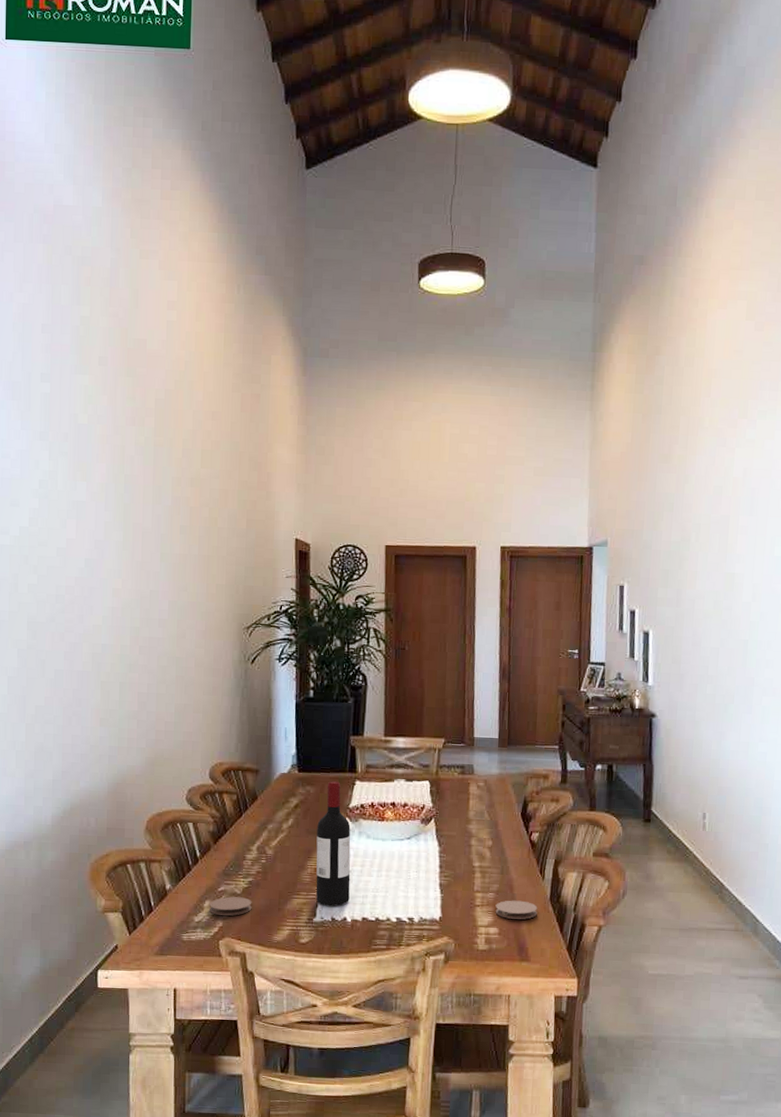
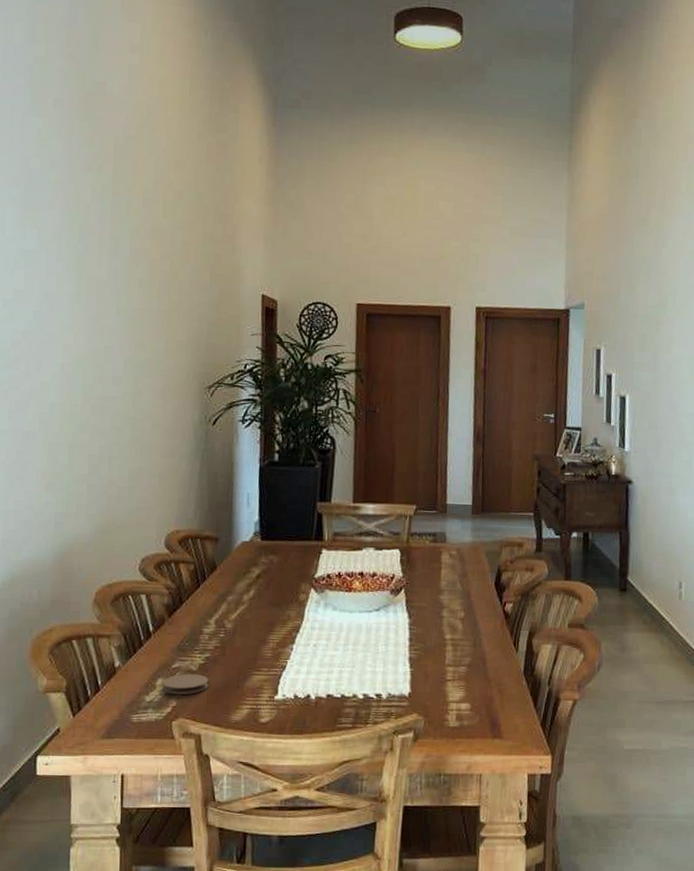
wine bottle: present [315,781,351,907] -> none [277,550,316,683]
coaster: present [495,900,538,920] -> none [467,674,511,694]

